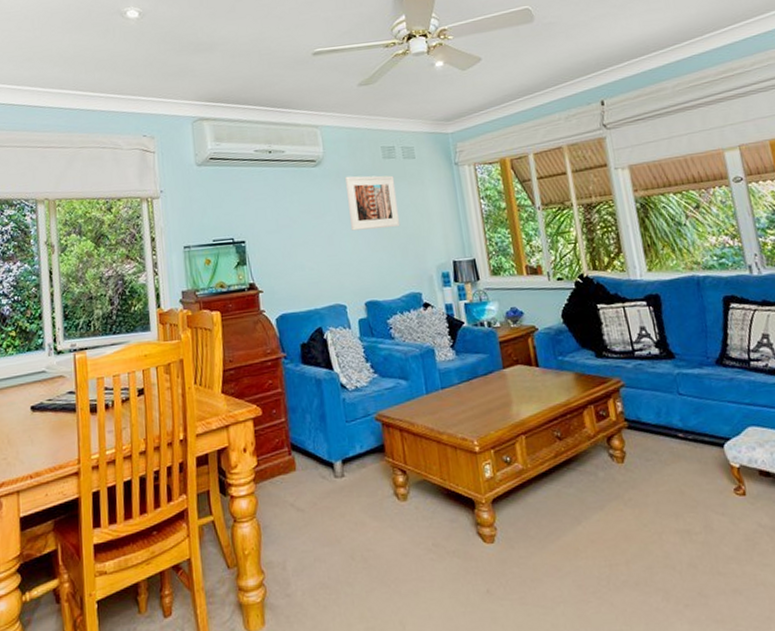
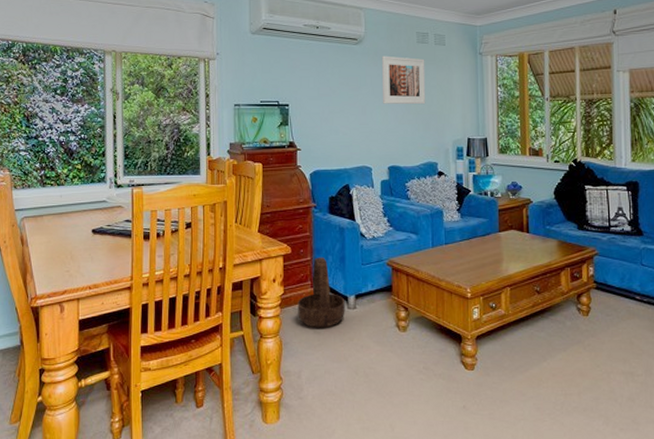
basket: none [274,416,332,505] -> present [298,257,345,328]

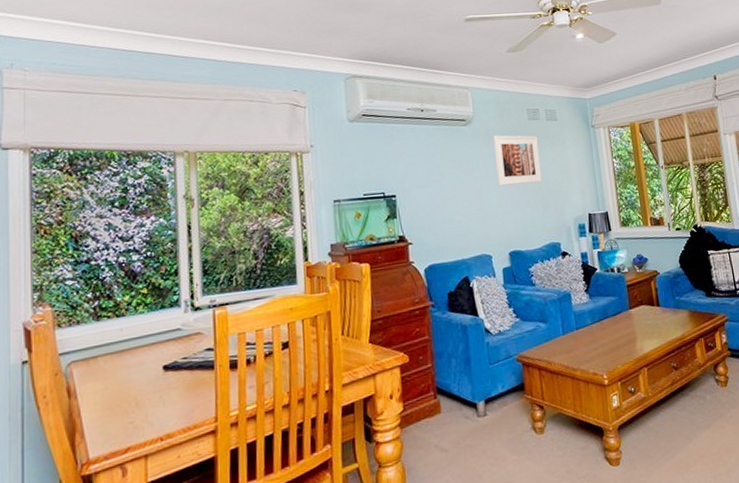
basket: present [298,257,345,328] -> none [420,361,475,446]

